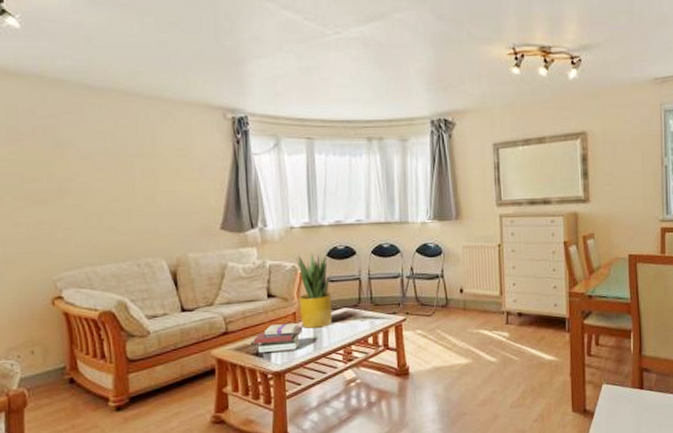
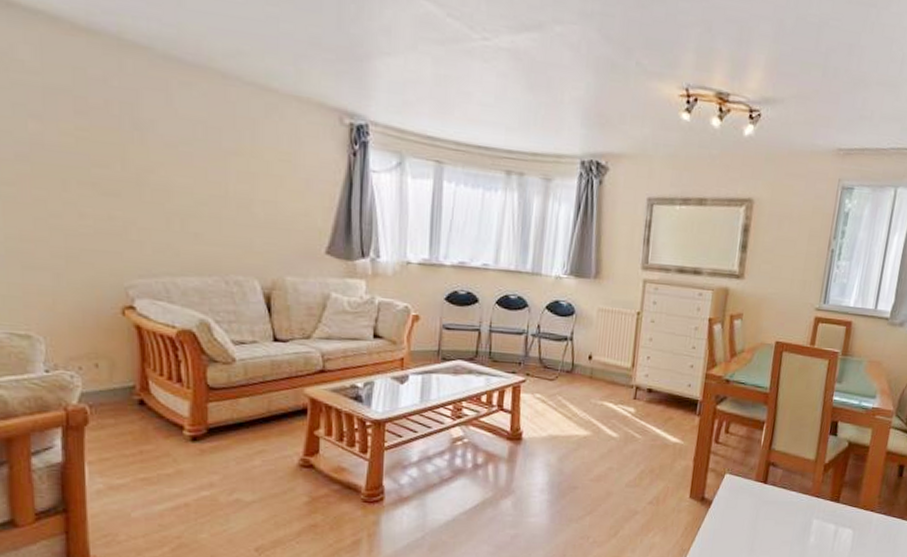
books: present [253,323,300,354] -> none [353,368,406,400]
planter: present [296,251,333,328] -> none [408,294,449,378]

